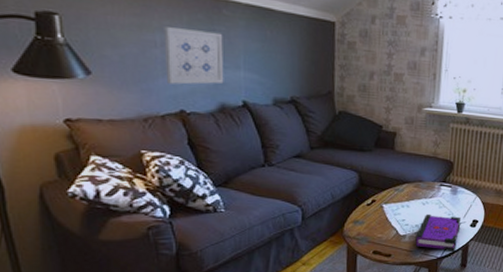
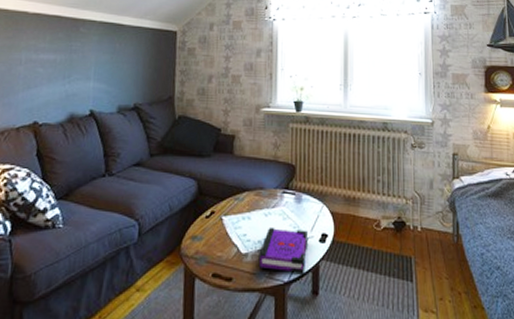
wall art: present [164,27,224,85] -> none [25,46,79,98]

